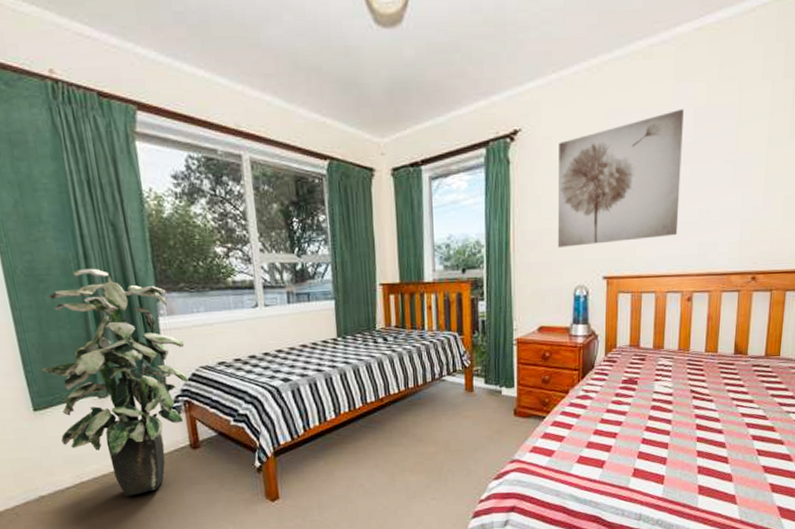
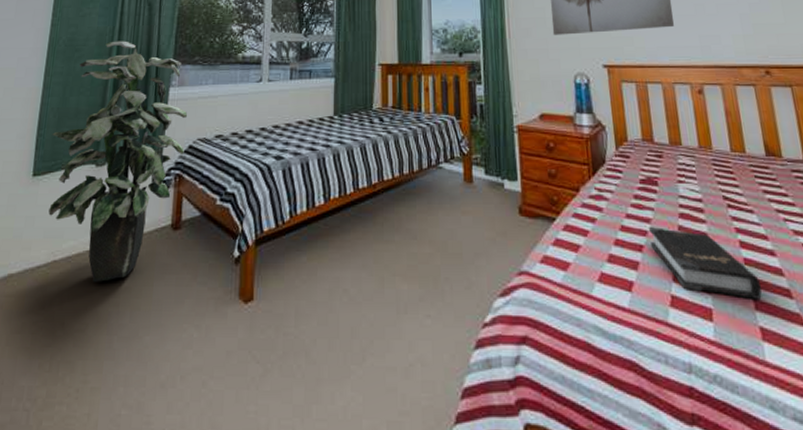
hardback book: none [624,418,707,466] -> present [649,227,762,299]

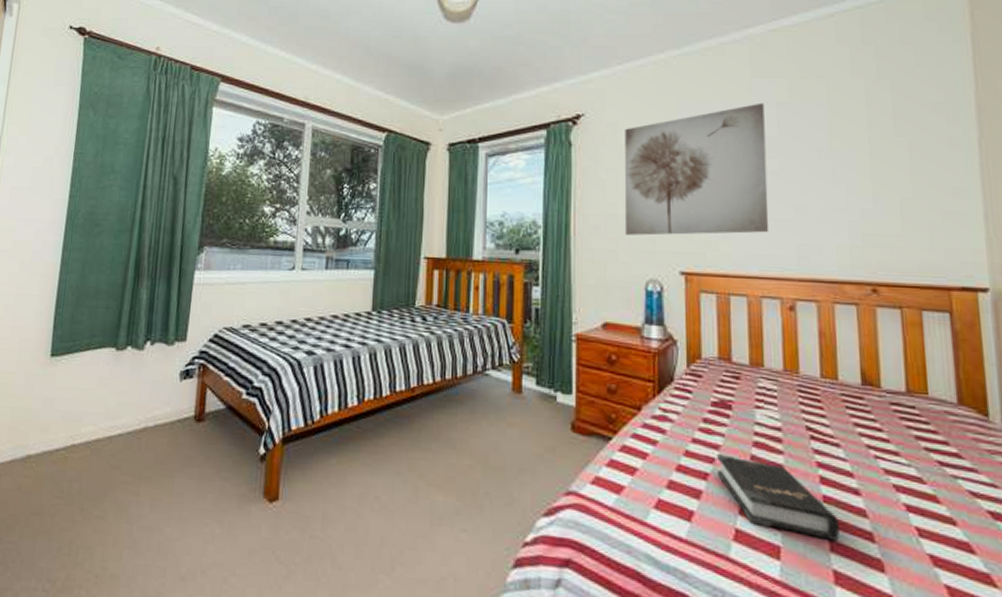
indoor plant: present [48,41,188,282] -> none [67,217,214,470]

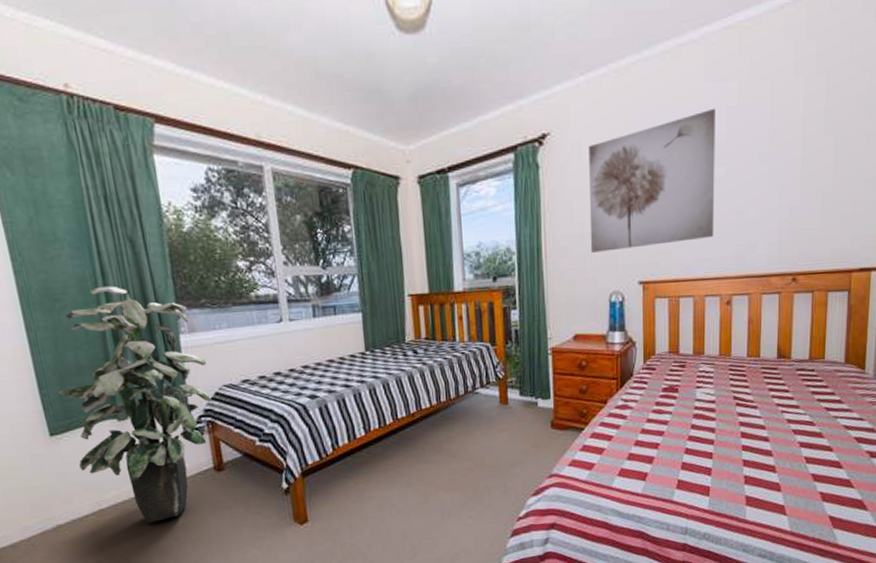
indoor plant: none [67,217,214,470] -> present [57,286,212,523]
hardback book: present [717,454,841,541] -> none [666,427,753,477]

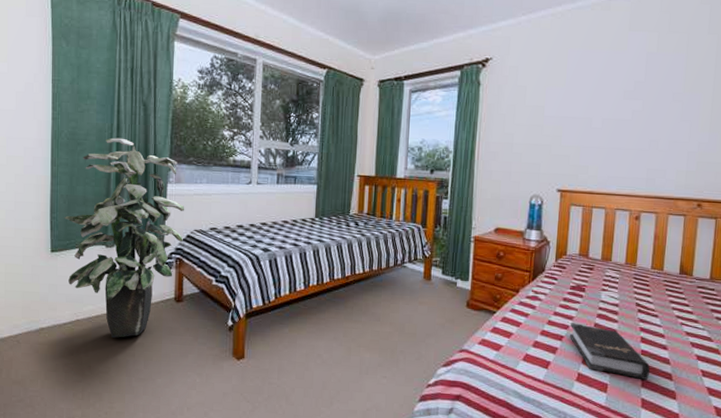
wall art: present [589,108,715,253] -> none [517,52,637,161]
hardback book: none [666,427,753,477] -> present [570,323,650,380]

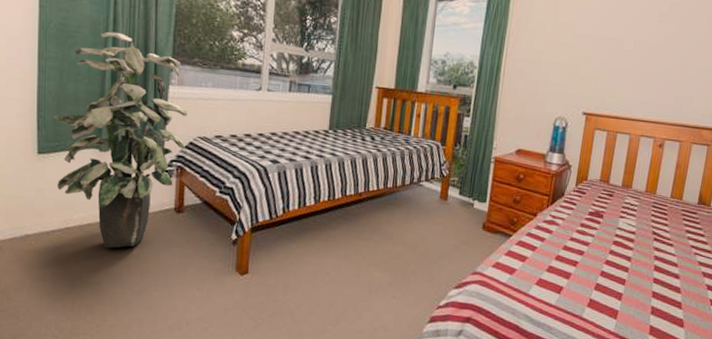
hardback book: present [570,323,650,380] -> none [584,249,661,307]

